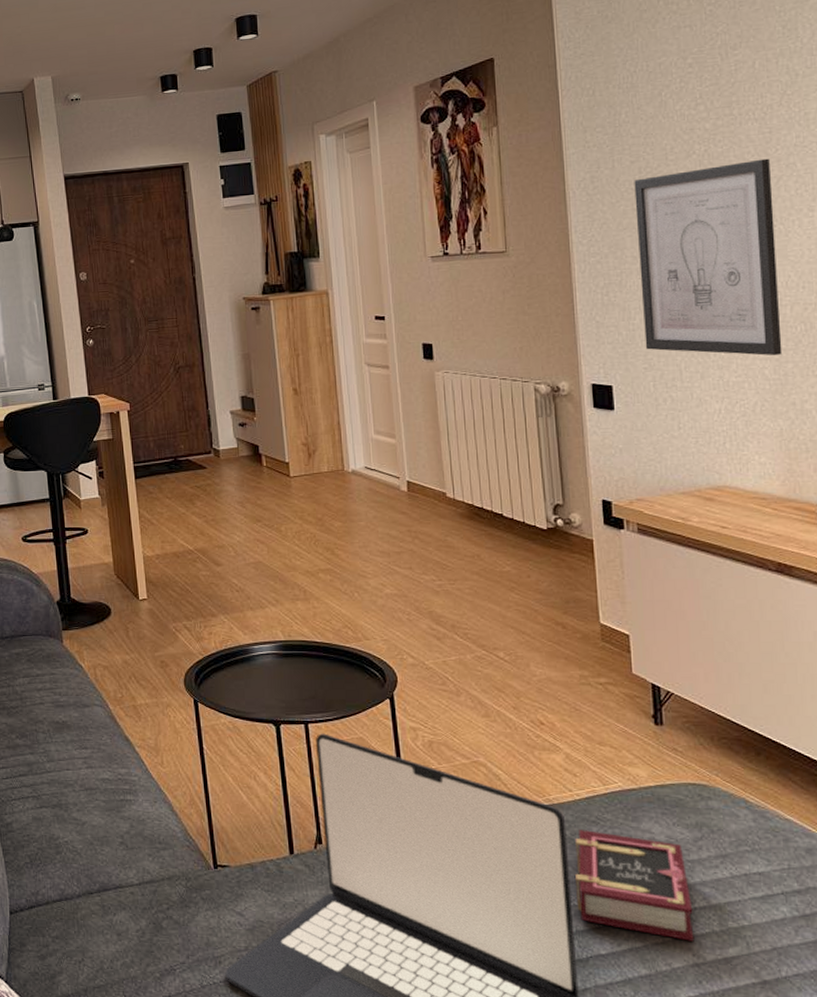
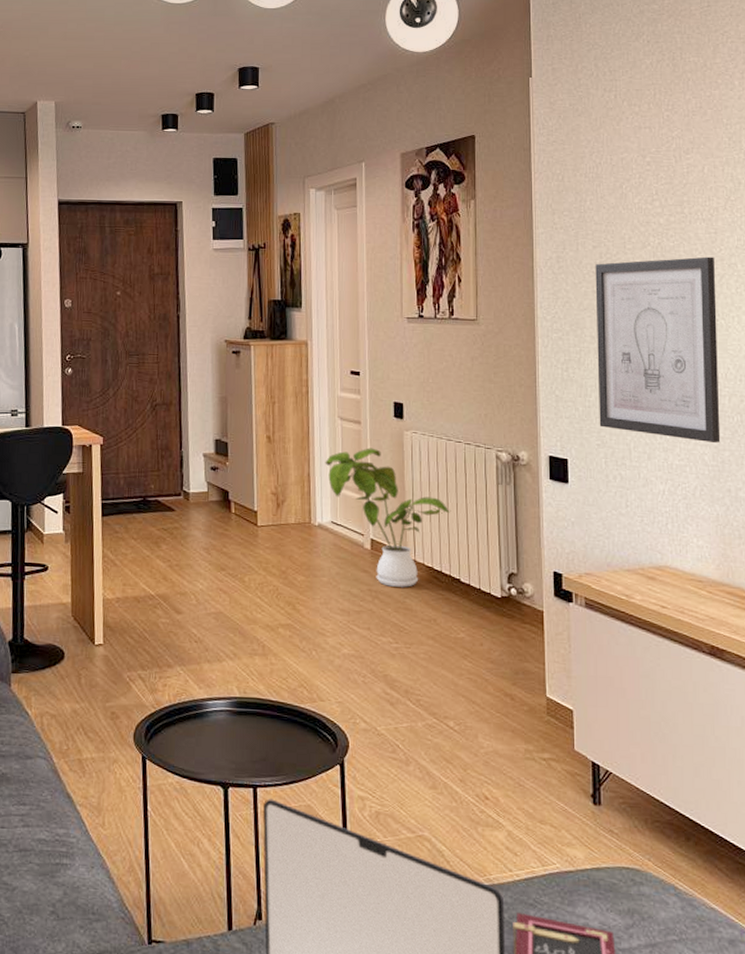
house plant: none [354,391,490,526] -> present [325,448,451,587]

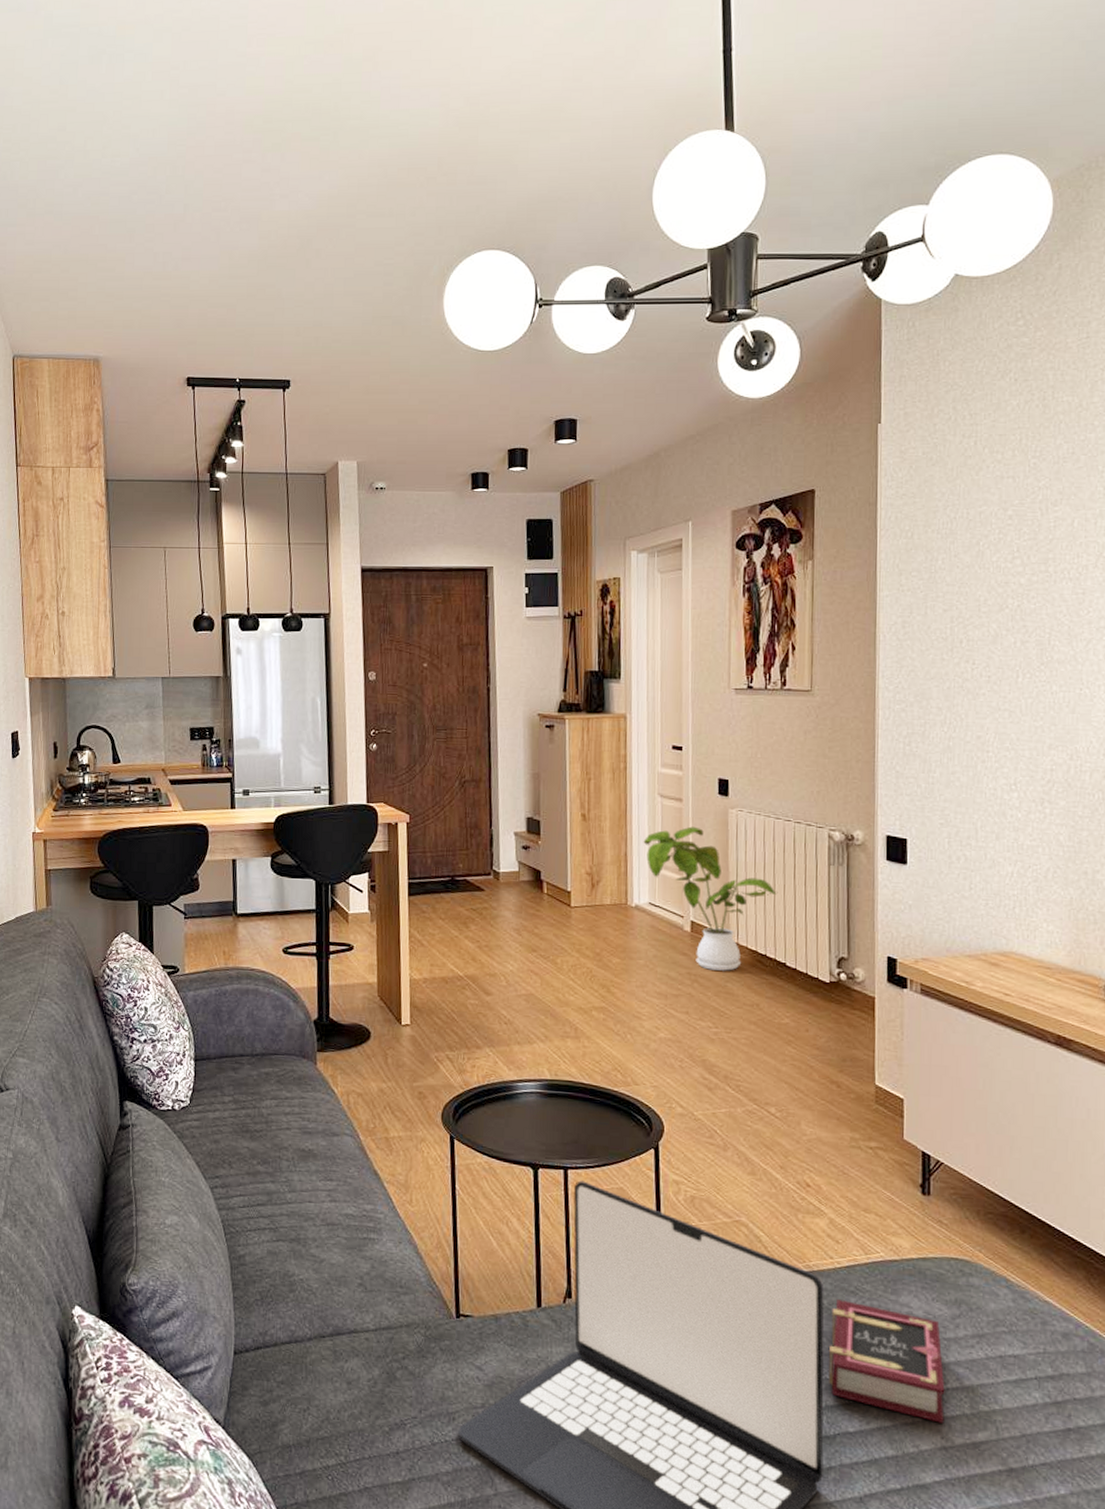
wall art: present [595,256,721,444] -> none [943,620,1081,823]

